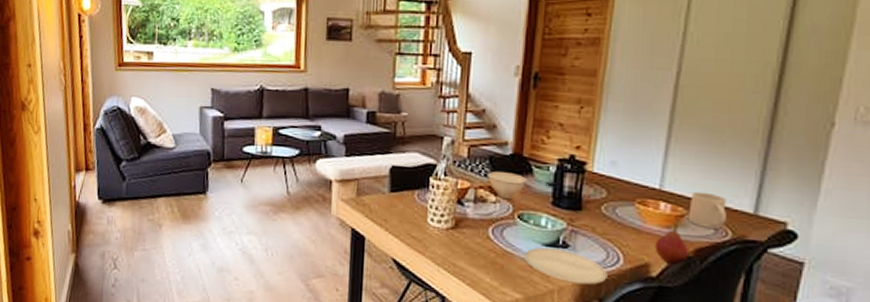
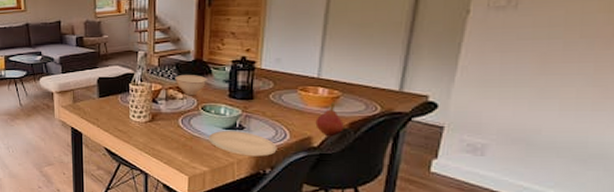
mug: present [688,191,727,230] -> none [342,77,376,106]

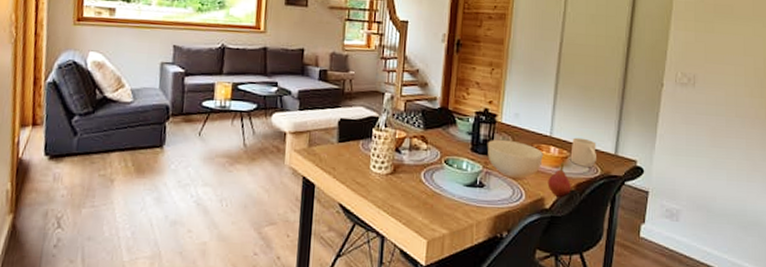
bowl: present [176,74,207,96] -> none [421,122,452,147]
plate: present [209,131,277,157] -> none [450,188,514,219]
bowl: none [245,84,311,120] -> present [487,139,544,179]
mug: none [342,77,376,106] -> present [570,137,596,168]

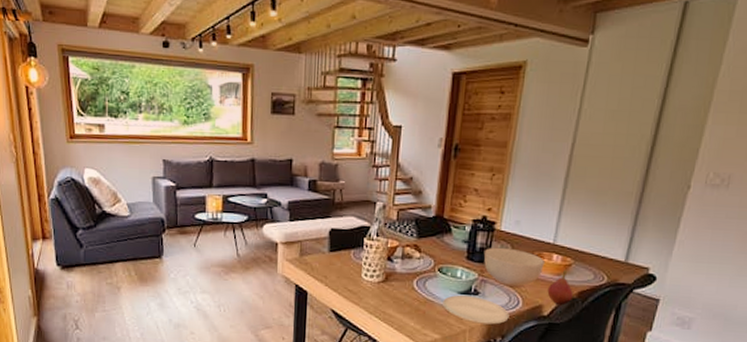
plate: none [450,188,514,219] -> present [443,295,509,325]
mug: present [570,137,596,168] -> none [574,244,605,276]

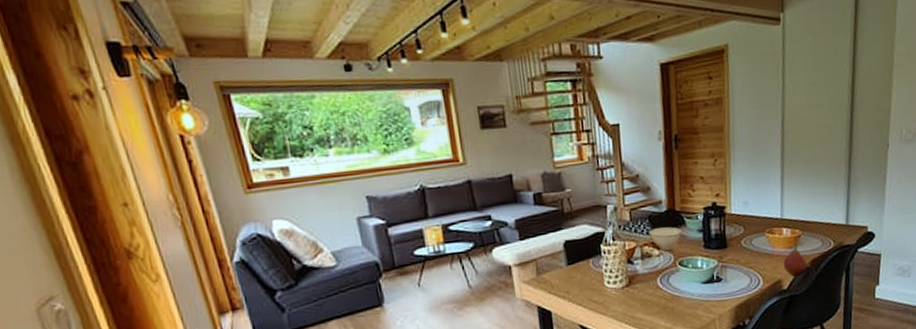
bowl: none [414,231,446,256] -> present [650,227,682,251]
plate: present [443,295,509,325] -> none [689,283,753,310]
bowl: present [483,247,546,287] -> none [719,229,777,268]

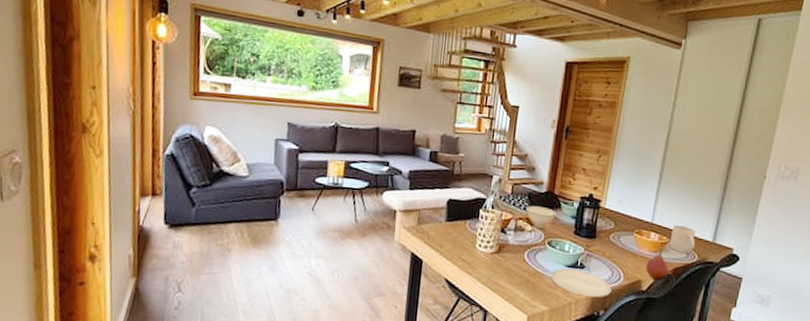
plate: none [689,283,753,310] -> present [551,268,612,298]
mug: none [803,214,829,243] -> present [669,224,696,254]

